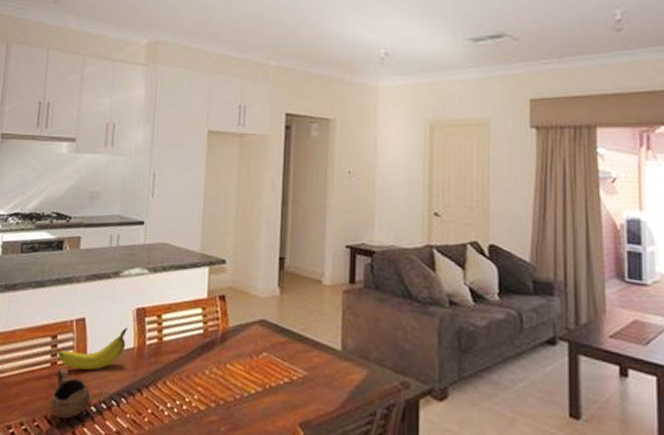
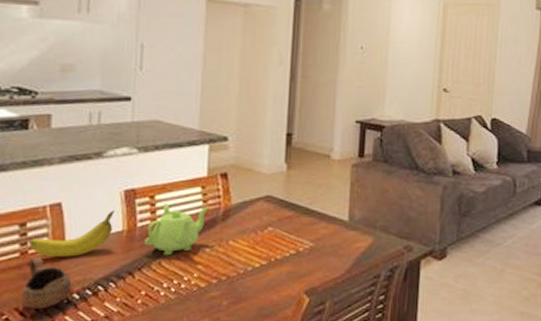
teapot: none [152,322,209,376] -> present [145,203,209,256]

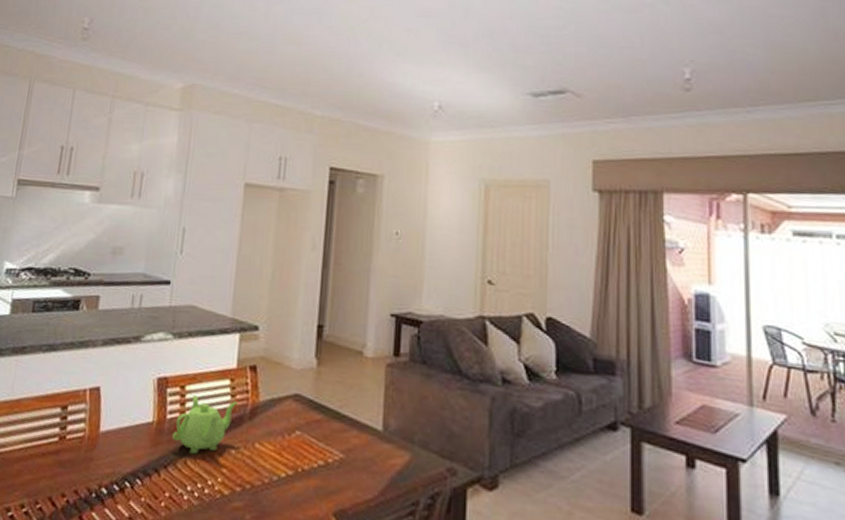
cup: present [21,257,72,310] -> none [55,443,102,502]
fruit: present [29,210,116,257] -> none [68,399,148,447]

